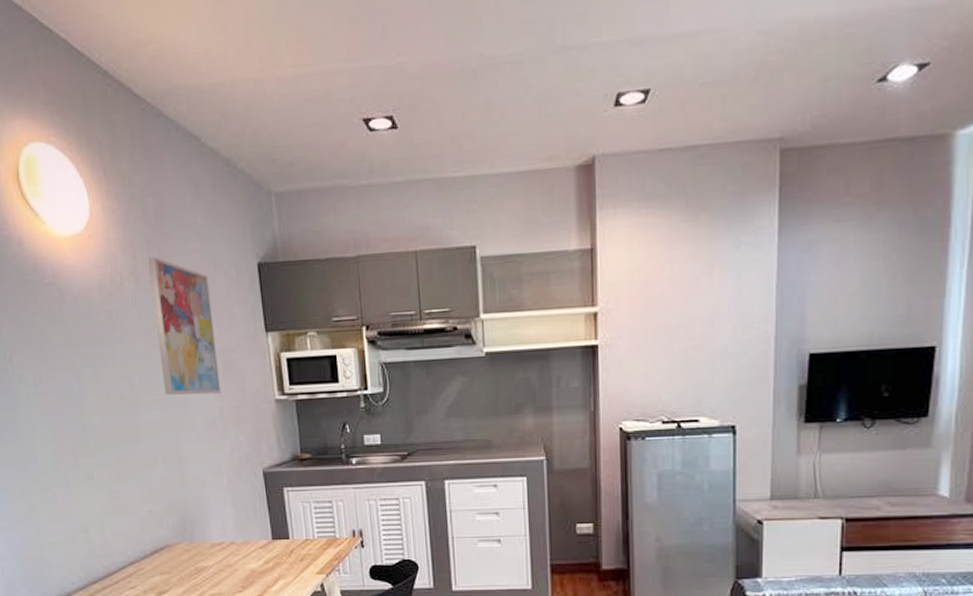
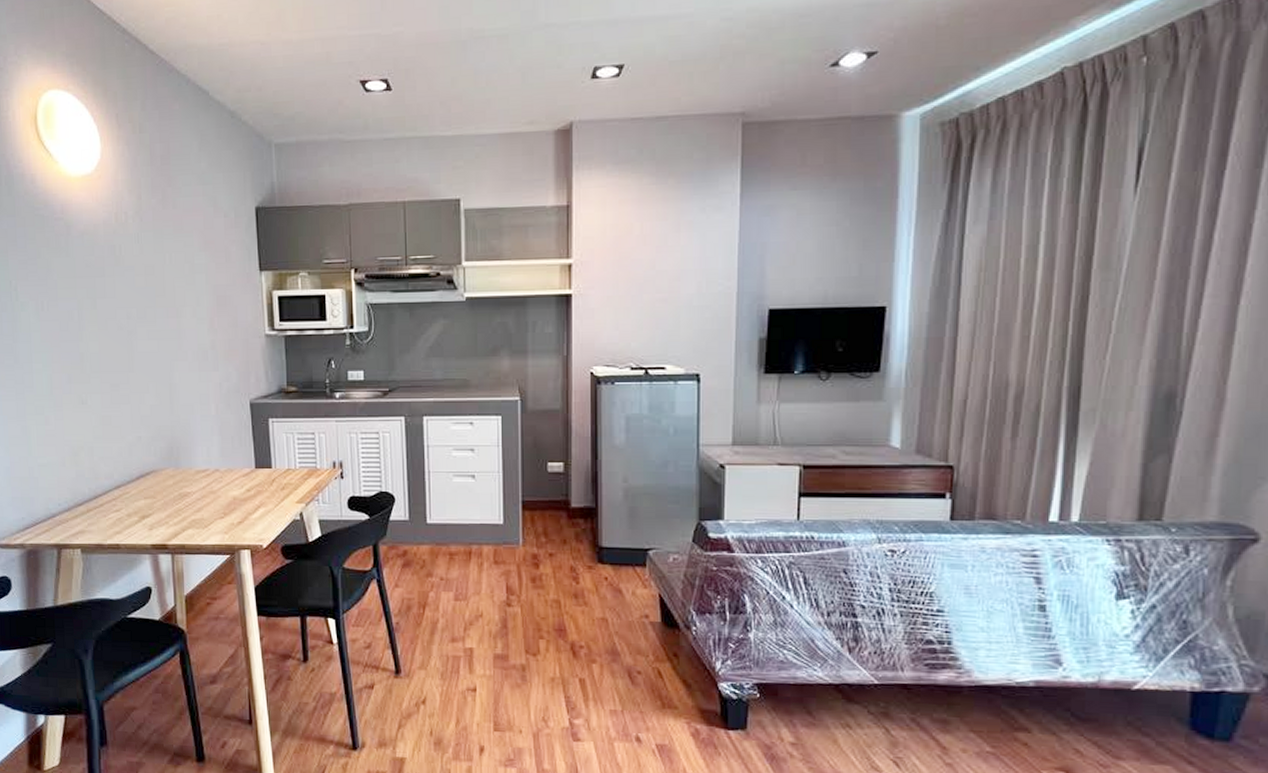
wall art: present [148,256,222,395] -> none [153,197,215,328]

